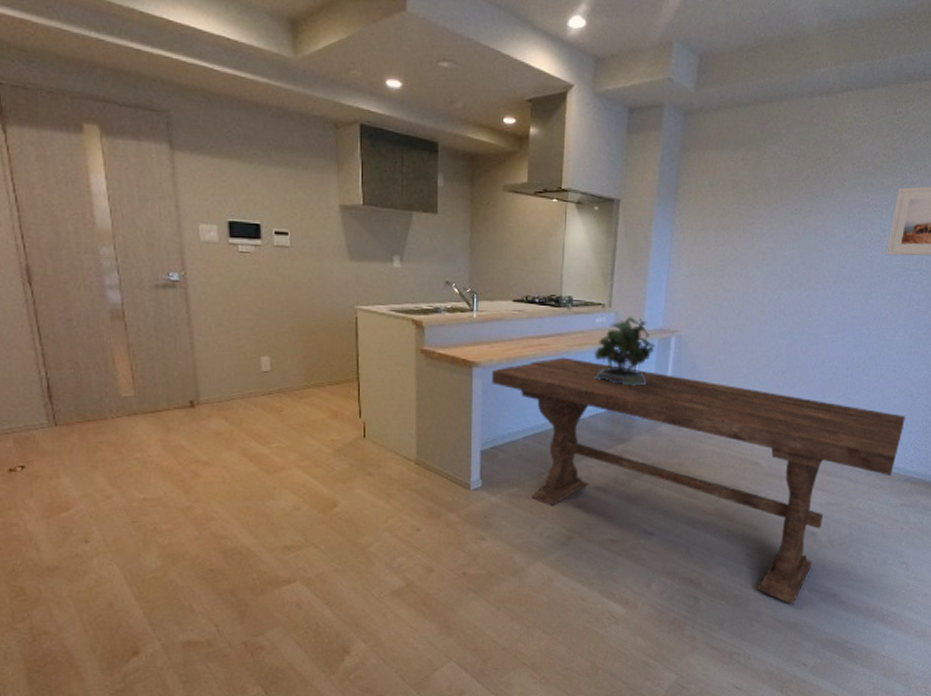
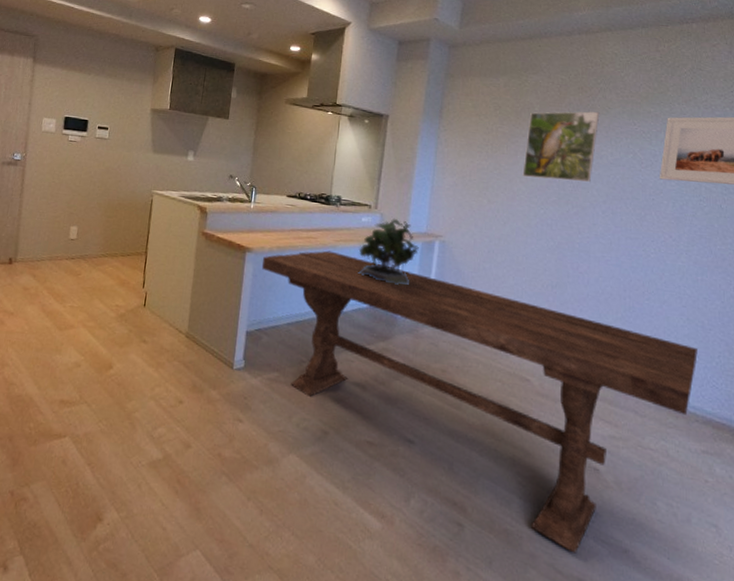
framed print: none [758,184,836,263] -> present [522,111,600,182]

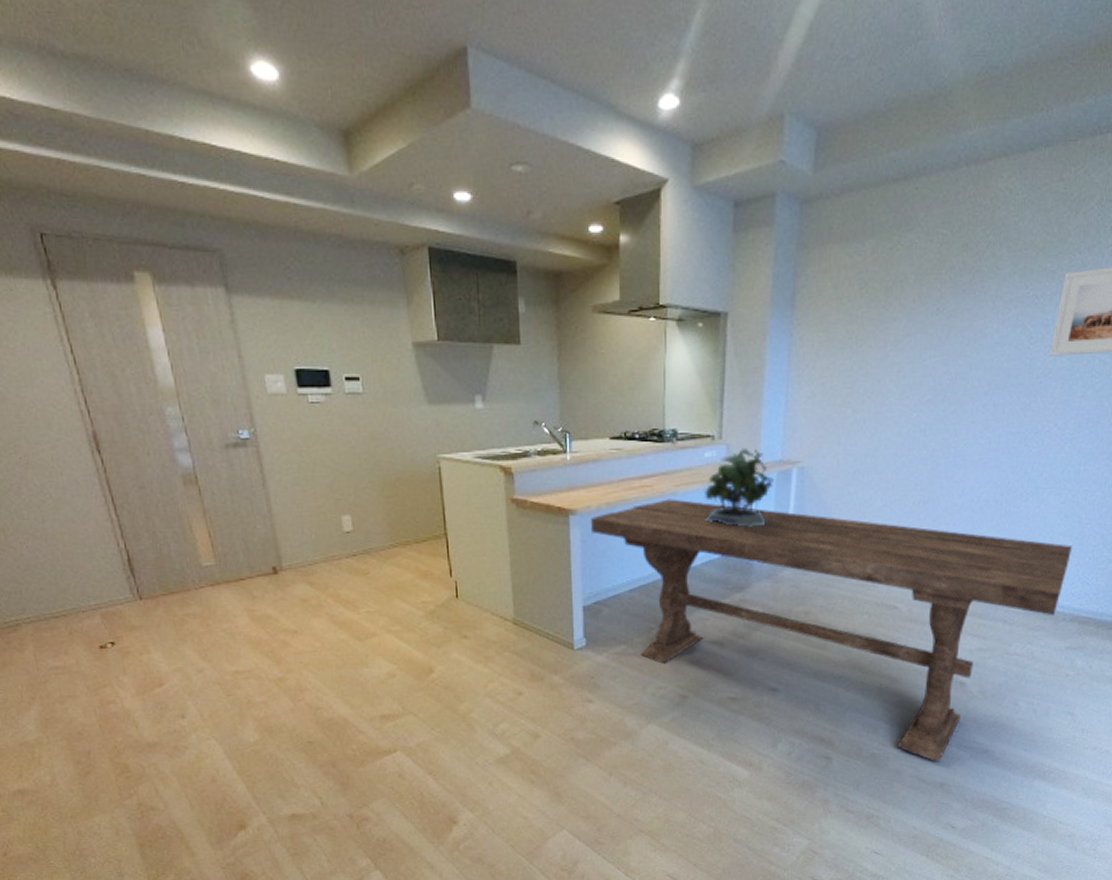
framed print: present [522,111,600,182] -> none [893,275,987,374]

